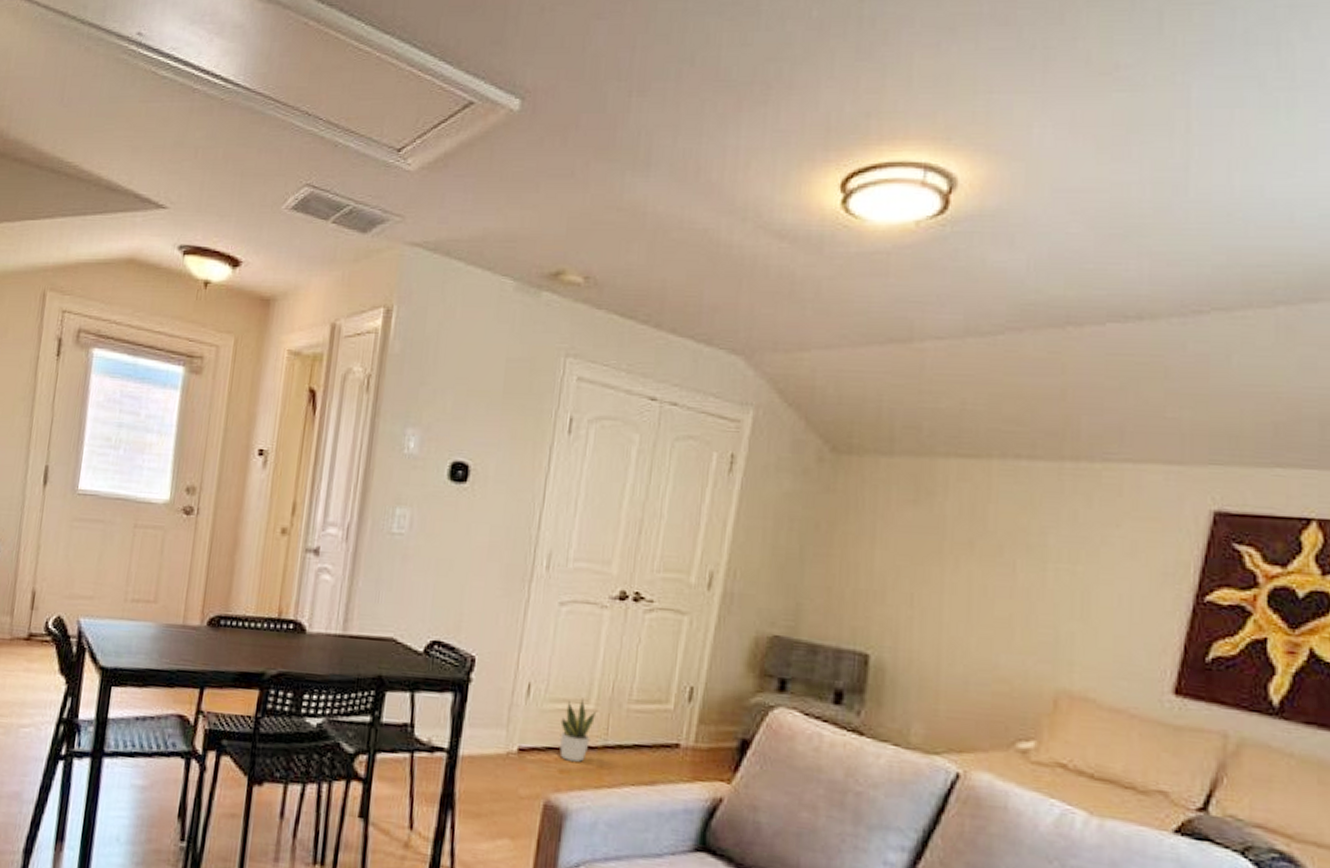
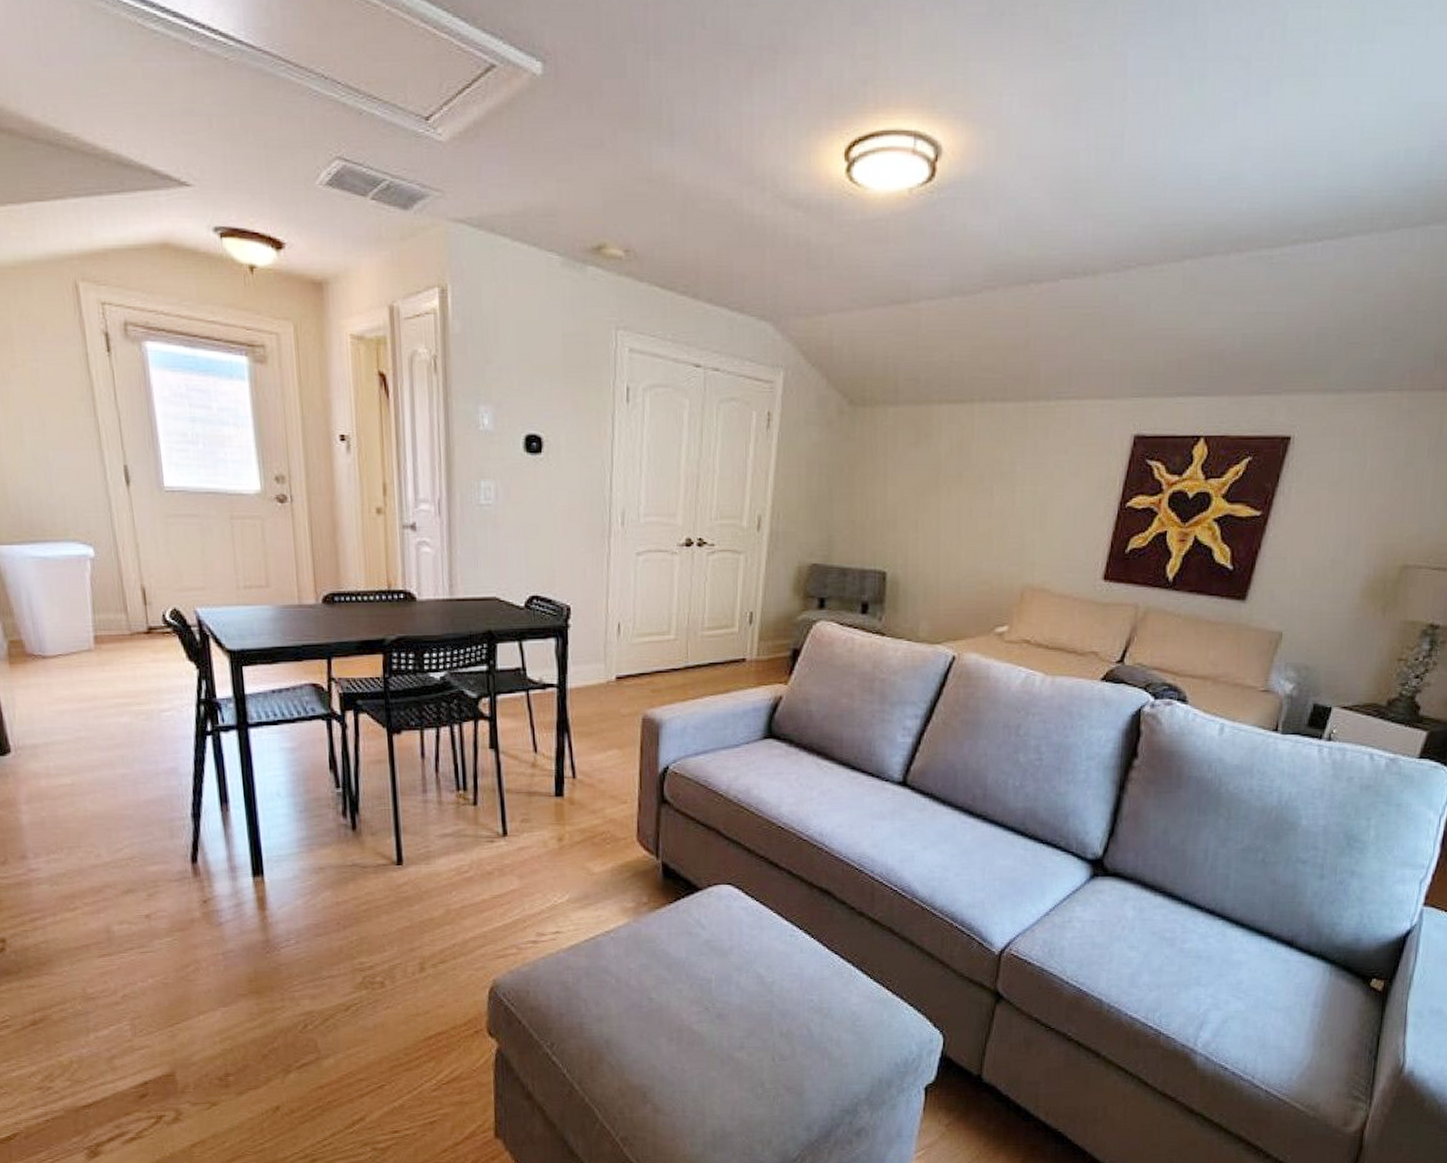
potted plant: present [559,698,597,762] -> none [648,630,677,682]

